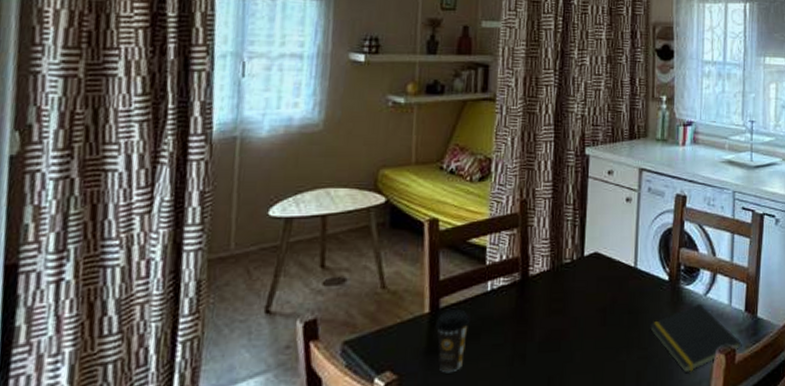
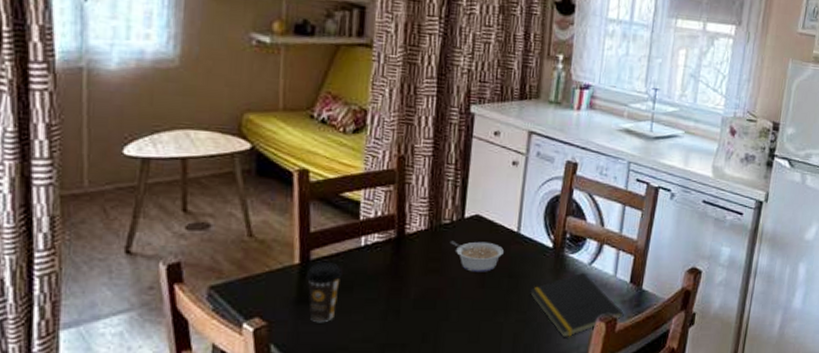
legume: none [571,278,622,310] -> present [449,240,504,272]

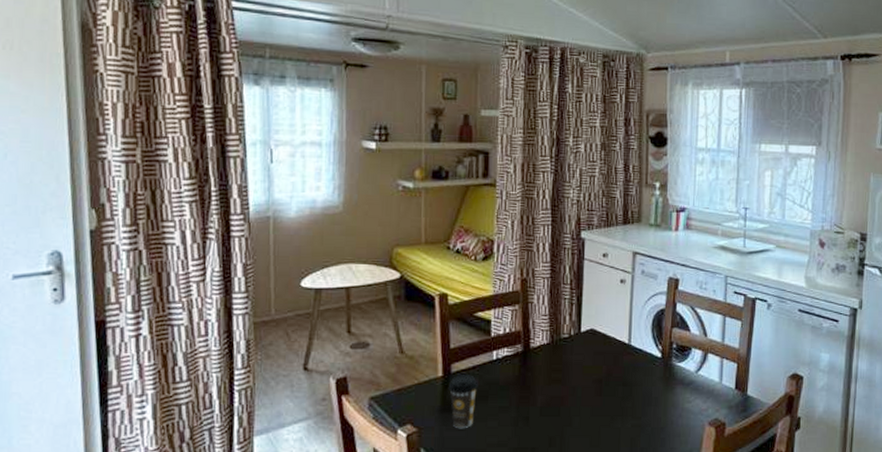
legume: present [449,240,504,272] -> none [569,353,617,381]
notepad: present [530,272,624,338] -> none [643,379,732,442]

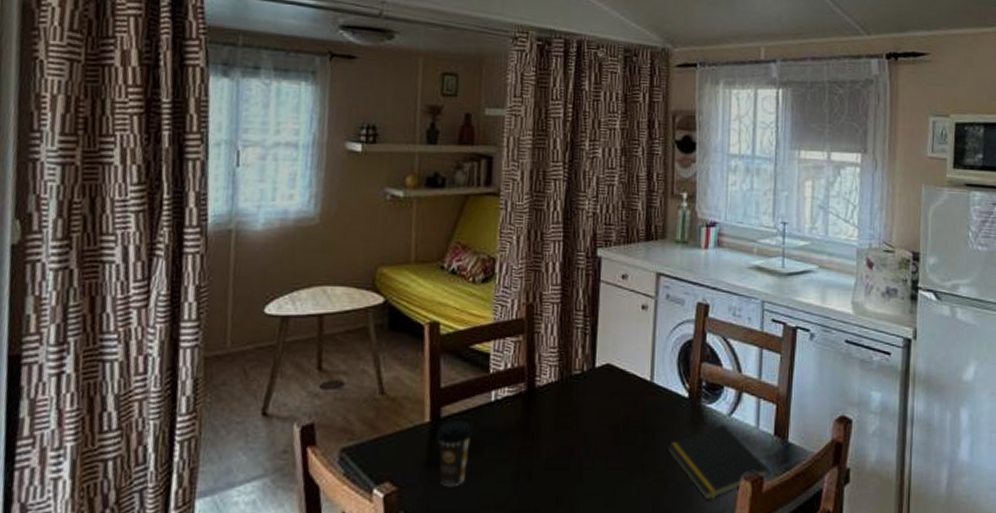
notepad: none [643,379,732,442] -> present [667,424,771,501]

